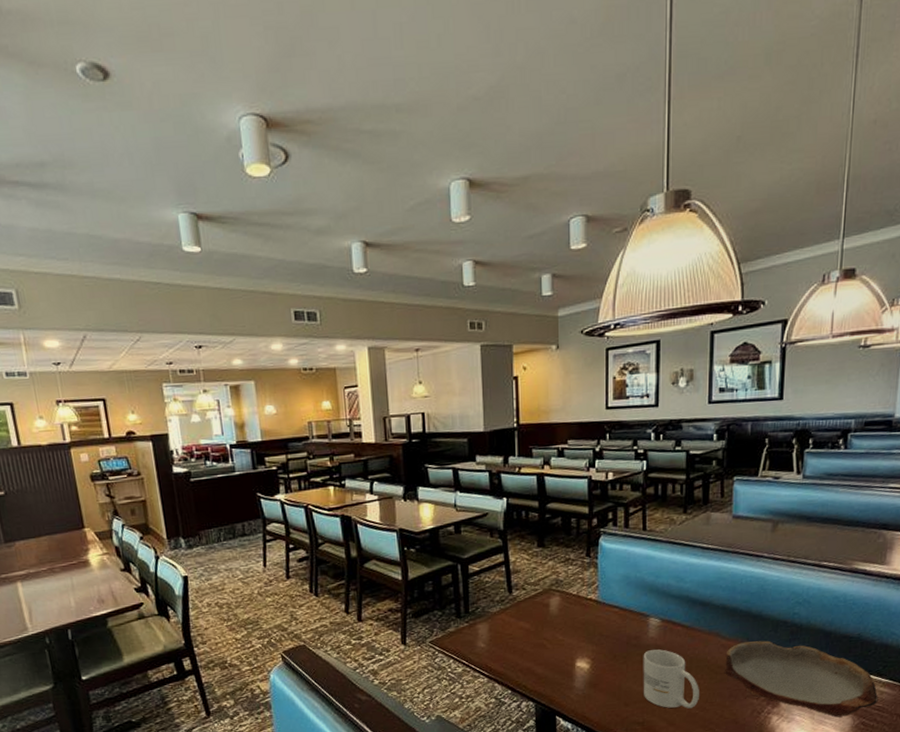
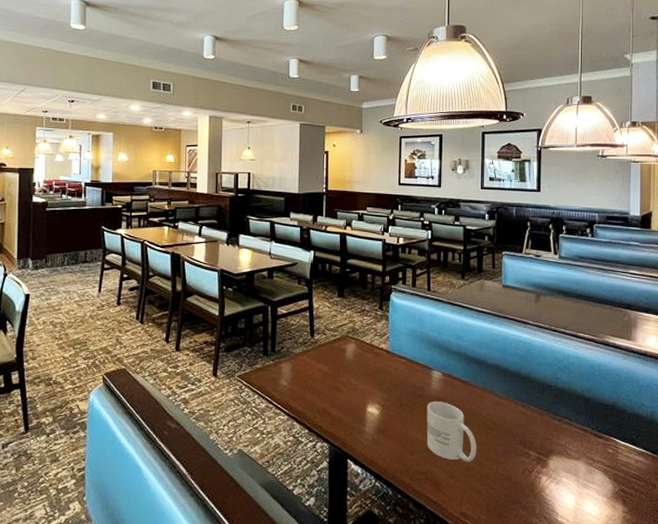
bowl: present [724,640,879,718] -> none [498,401,635,482]

